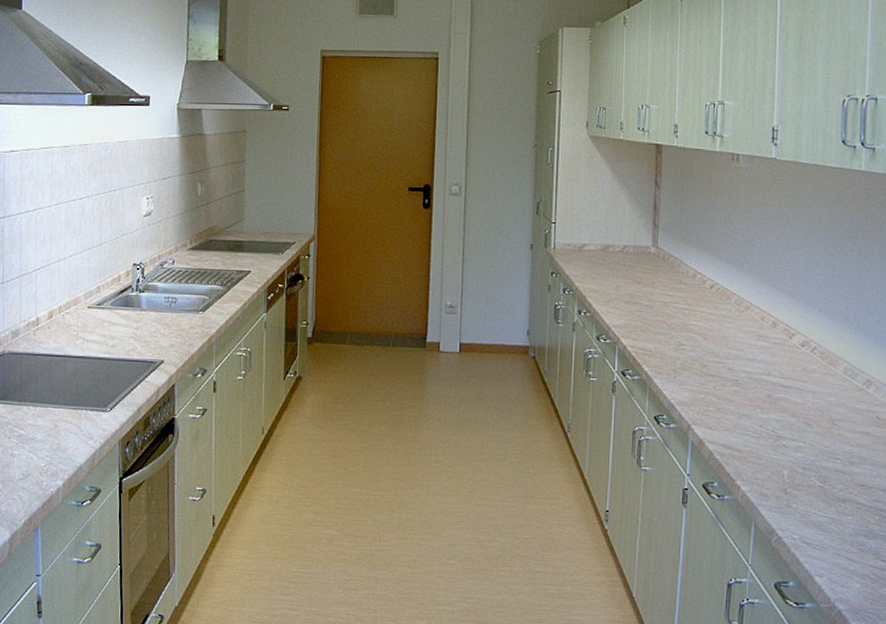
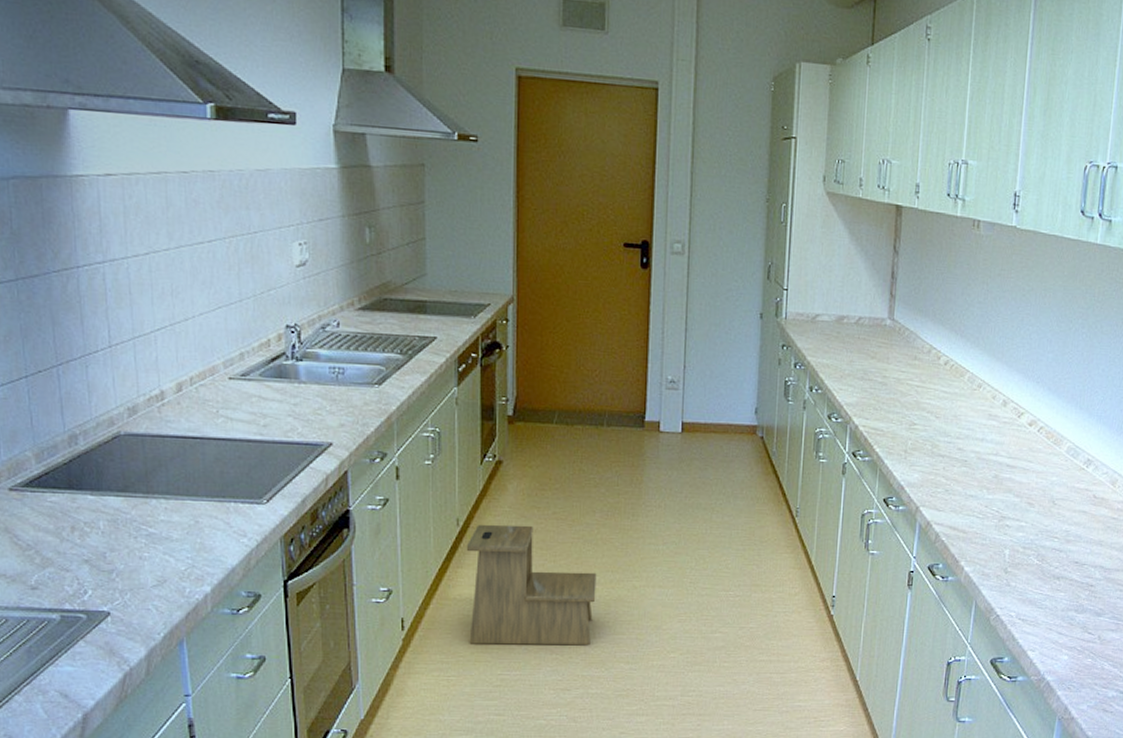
step stool: none [269,433,382,548] -> present [466,524,597,646]

